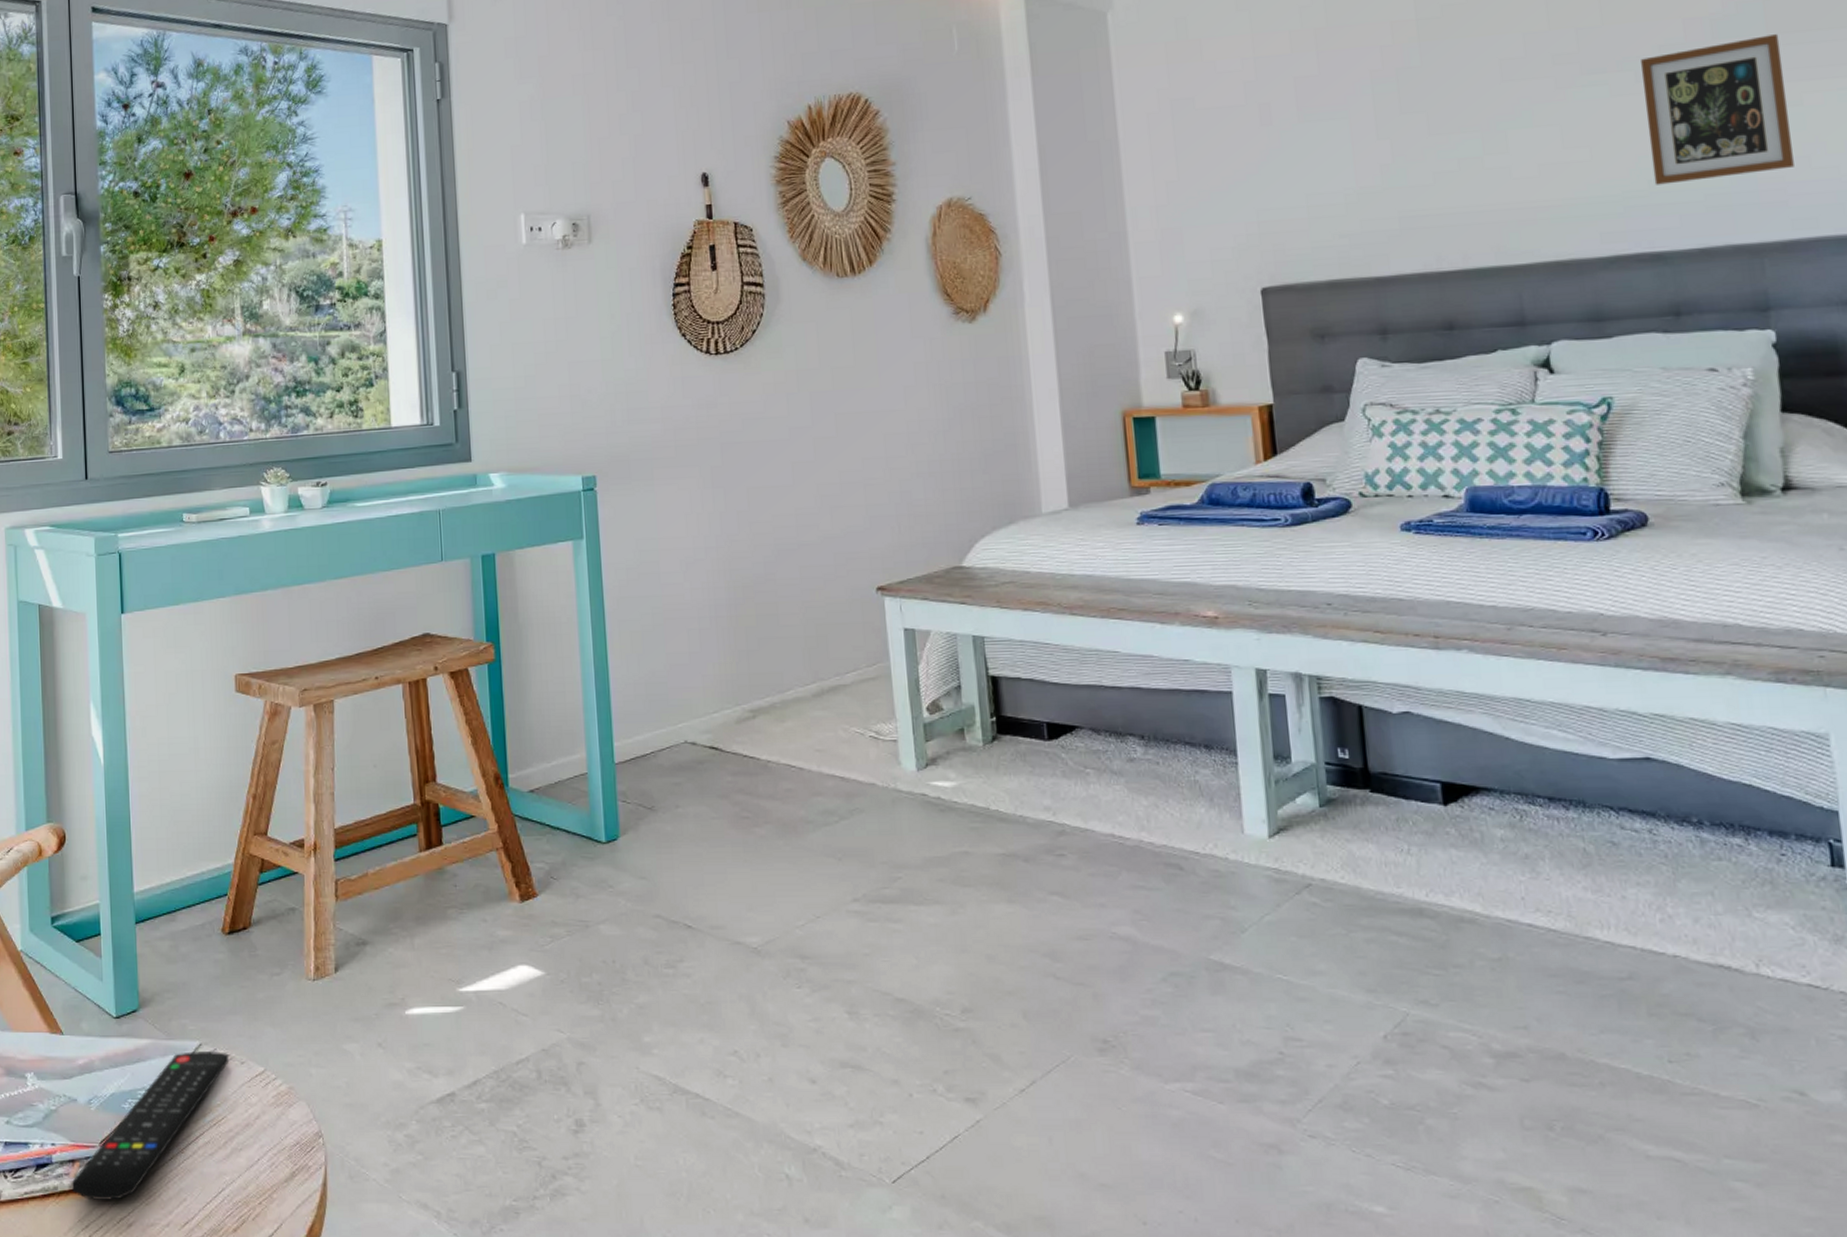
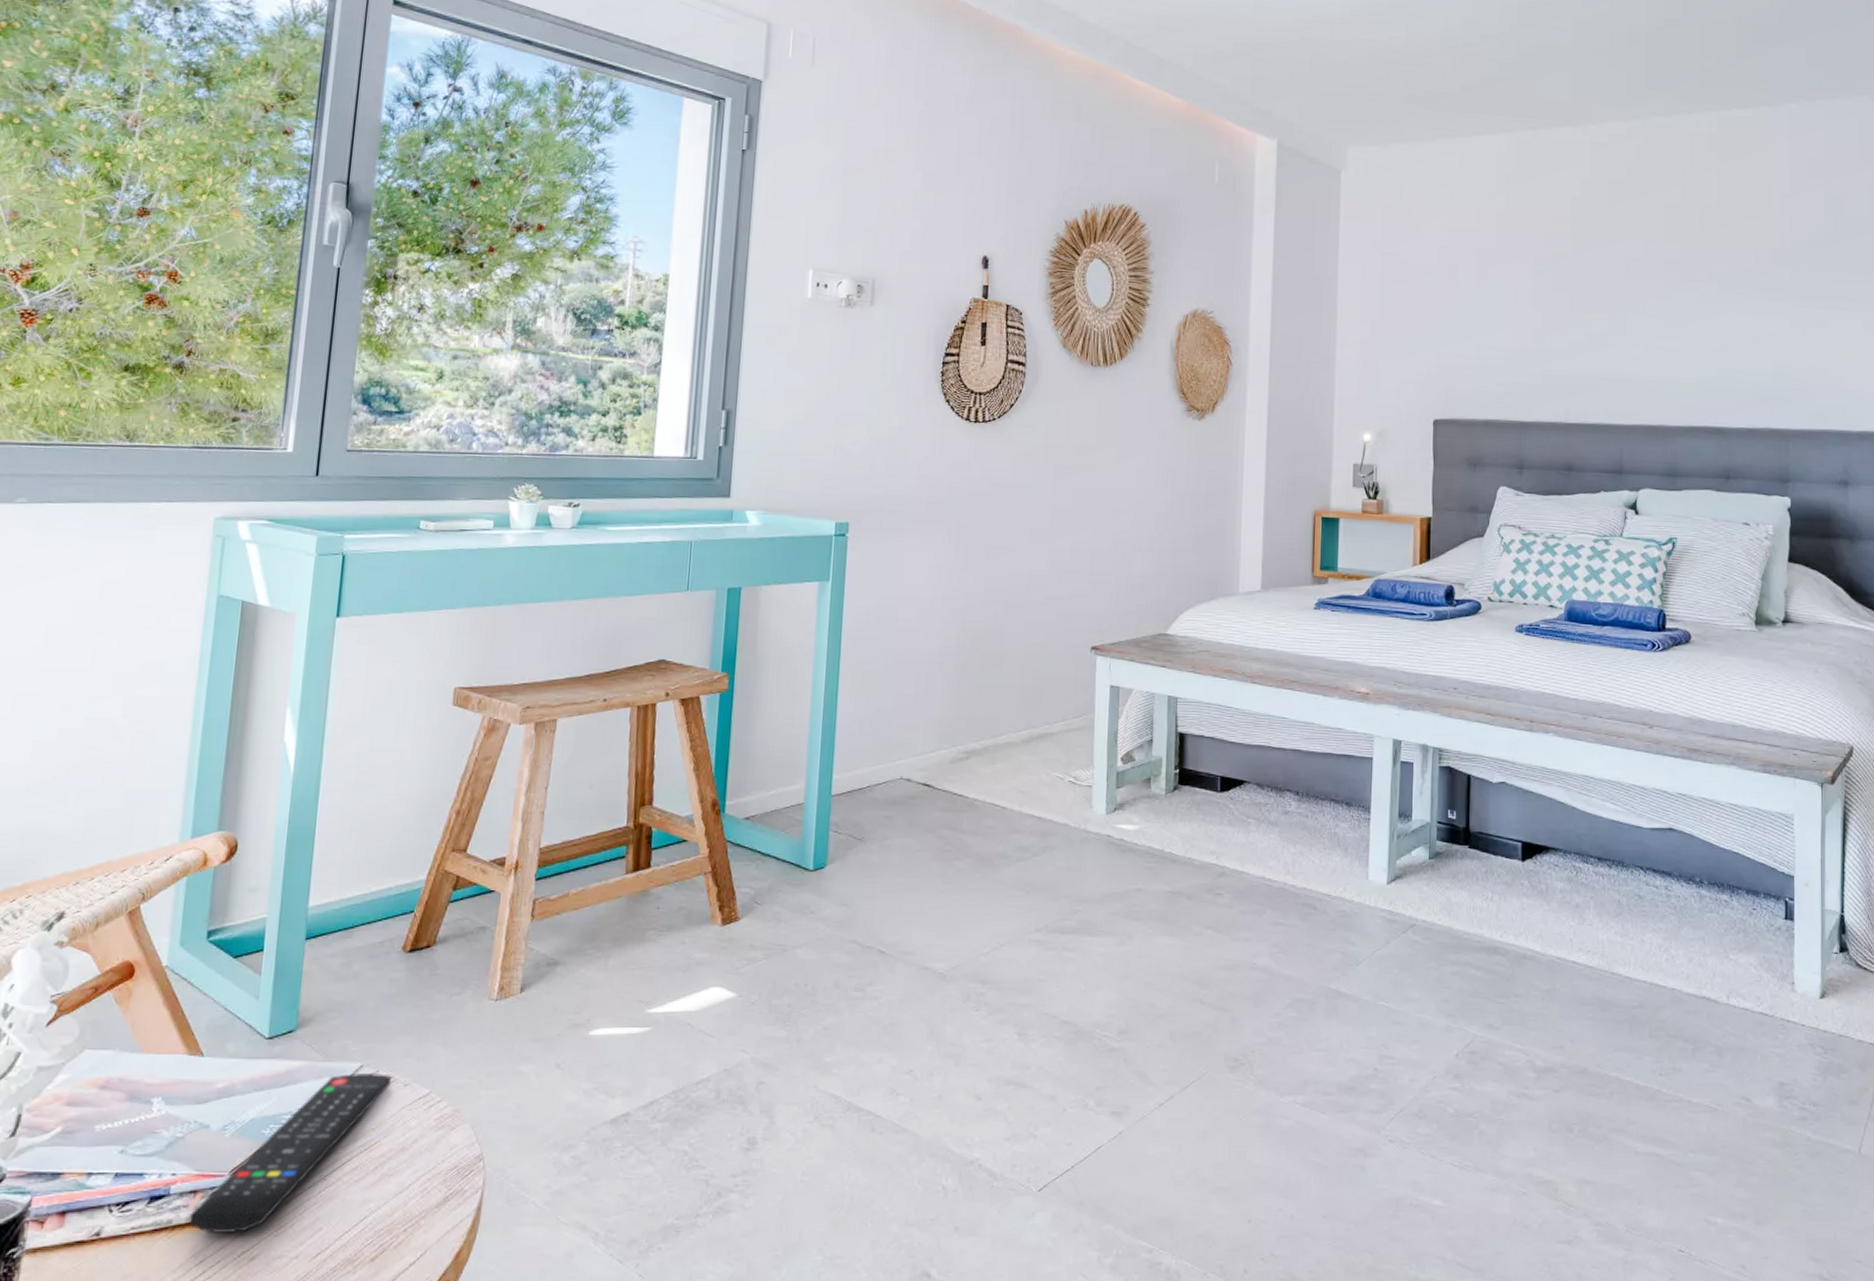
picture frame: present [1641,34,1794,185] -> none [1723,270,1817,375]

